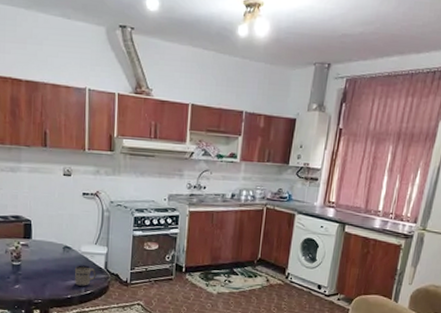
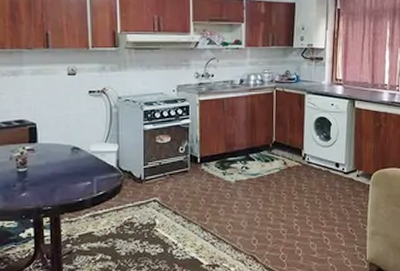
mug: present [74,265,97,287] -> none [84,165,108,189]

